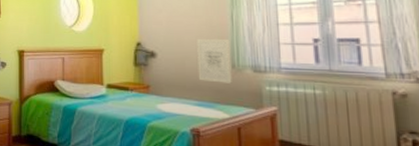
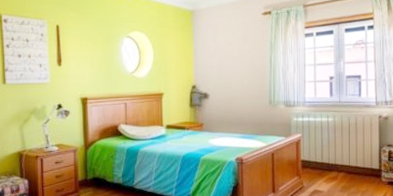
wall art: present [197,38,232,84] -> none [242,79,269,118]

